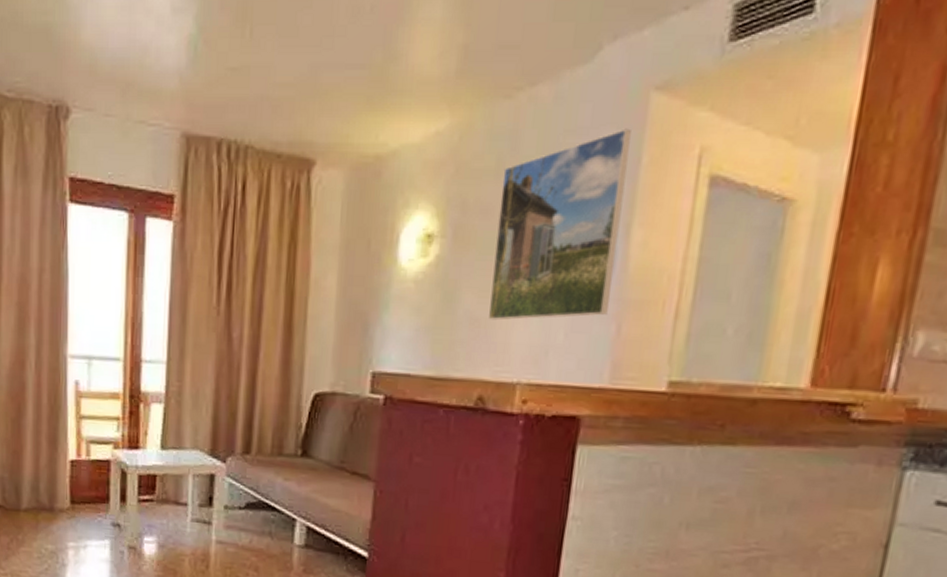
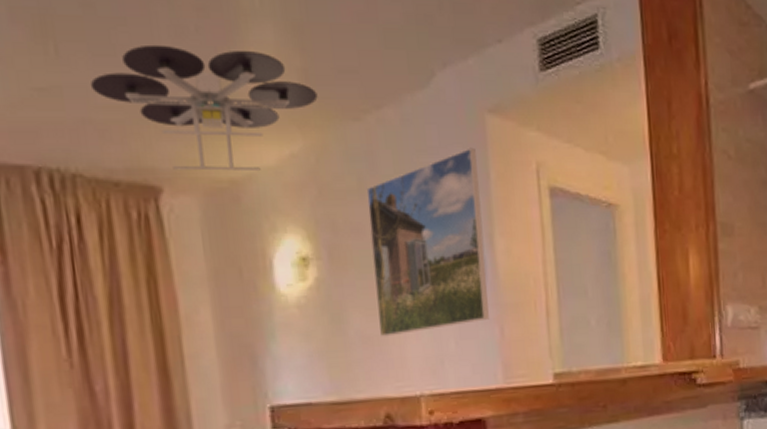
ceiling light: none [272,25,474,147] -> present [90,44,318,171]

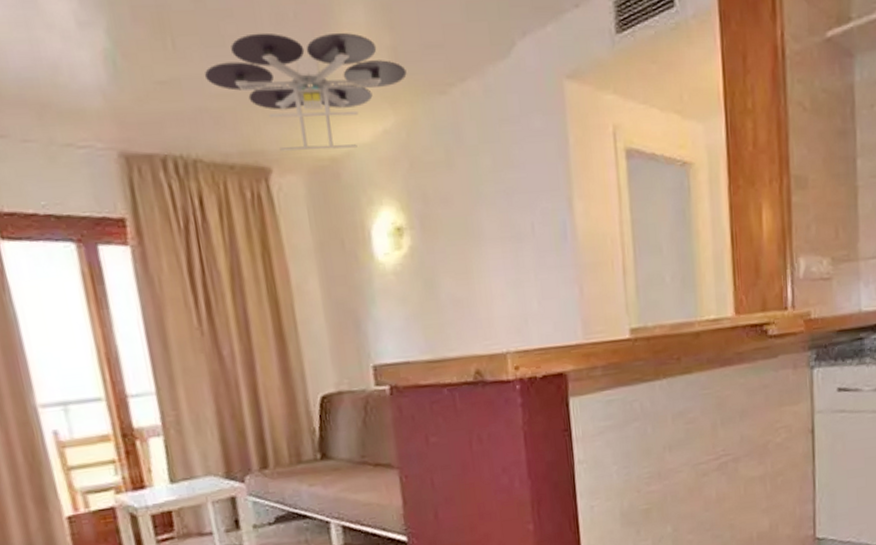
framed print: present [366,147,489,337] -> none [453,114,569,300]

